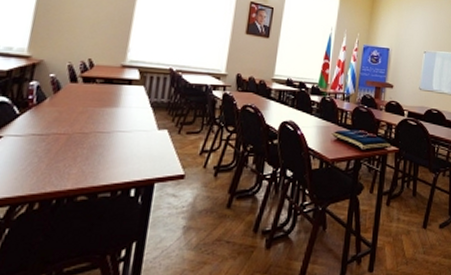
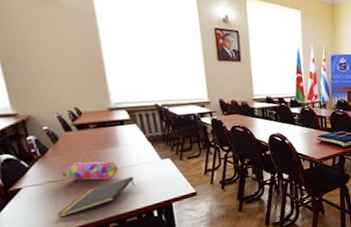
notepad: none [25,143,123,179] -> present [56,176,135,218]
pencil case: none [49,116,110,143] -> present [62,161,118,181]

